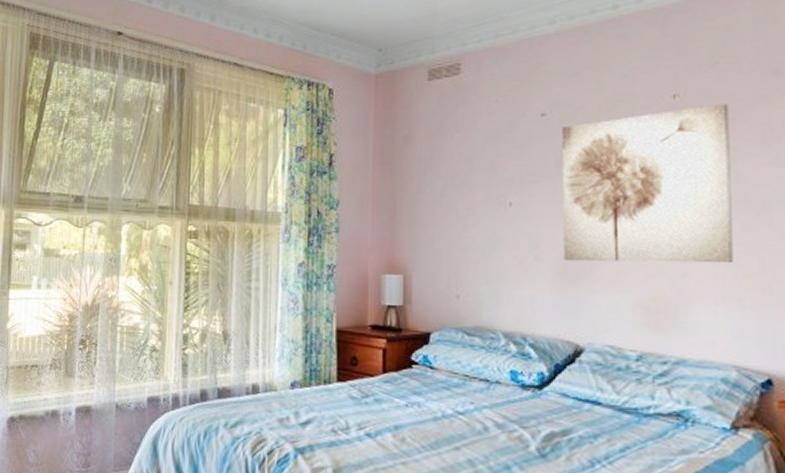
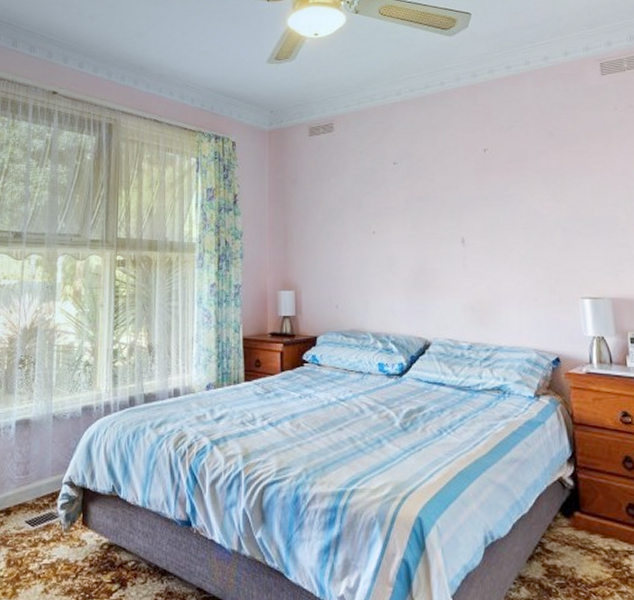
wall art: present [562,104,733,264] -> none [409,156,530,276]

